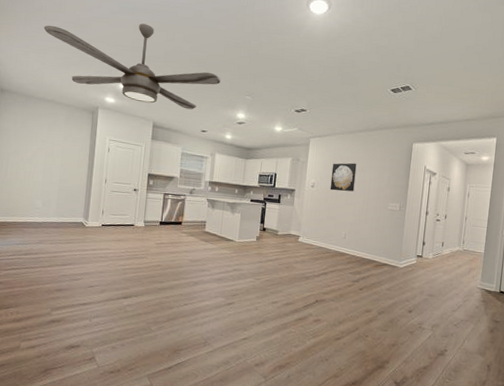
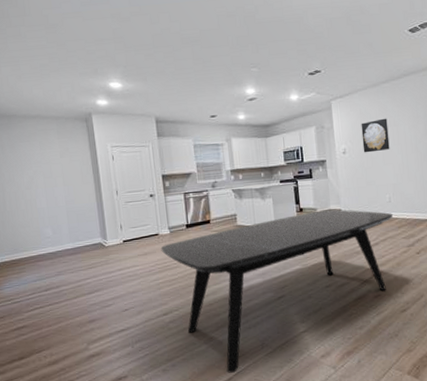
ceiling fan: present [44,23,222,110] -> none [10,10,221,98]
dining table: none [133,233,345,363] -> present [160,209,393,373]

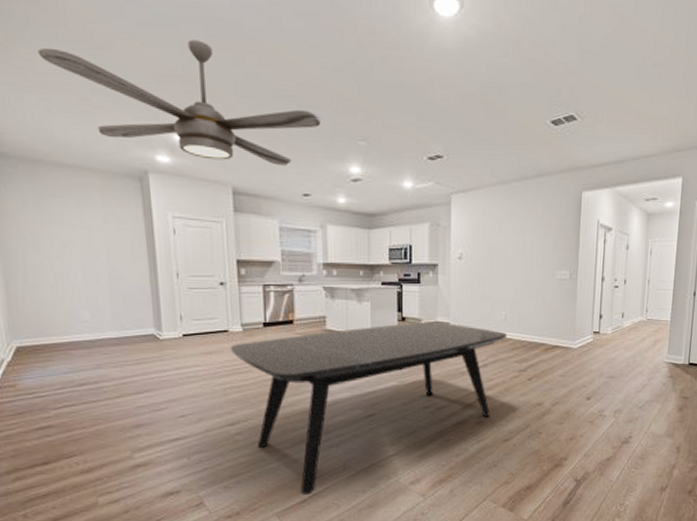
ceiling fan: none [10,10,221,98] -> present [37,40,322,166]
wall art: present [361,118,390,153] -> none [482,223,514,261]

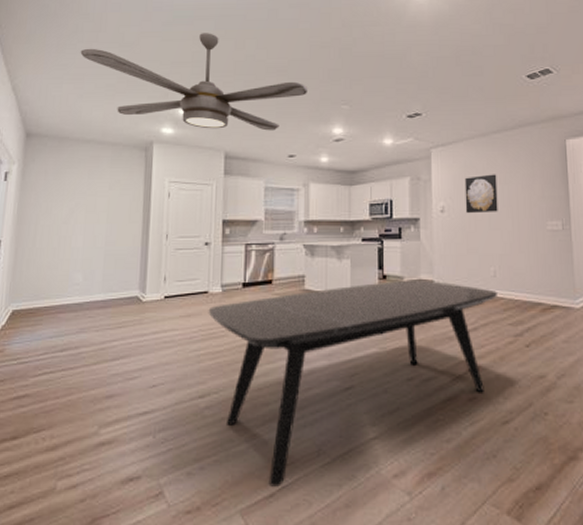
wall art: none [482,223,514,261] -> present [464,174,498,214]

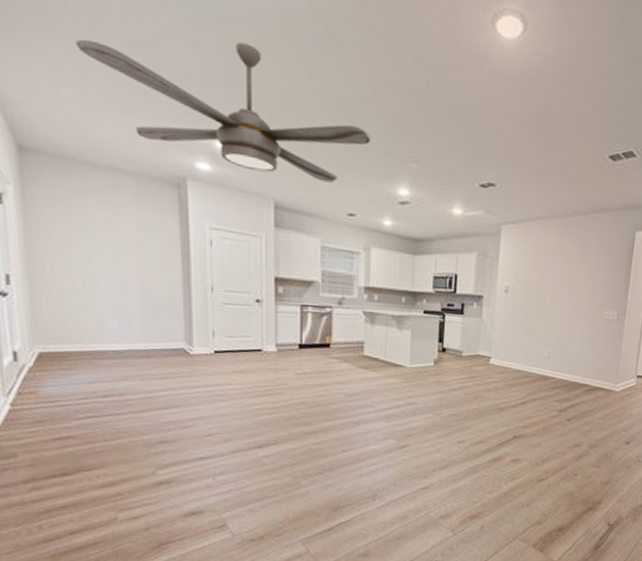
dining table: present [208,279,497,487] -> none [263,354,549,523]
wall art: present [464,174,498,214] -> none [529,258,564,297]

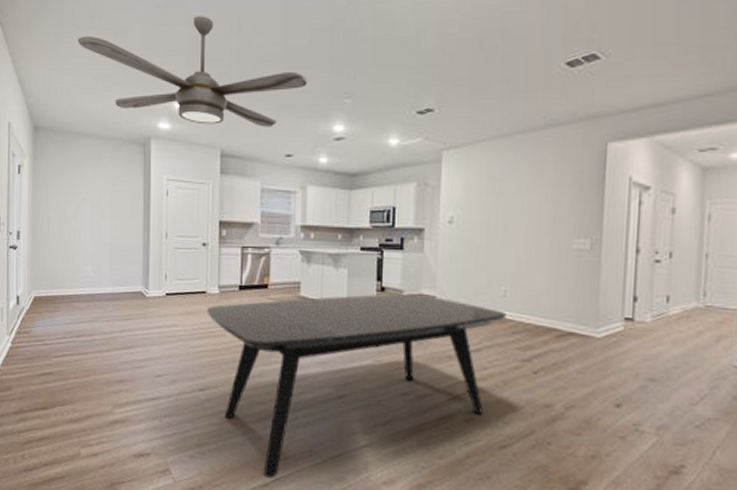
dining table: none [263,354,549,523] -> present [206,293,506,478]

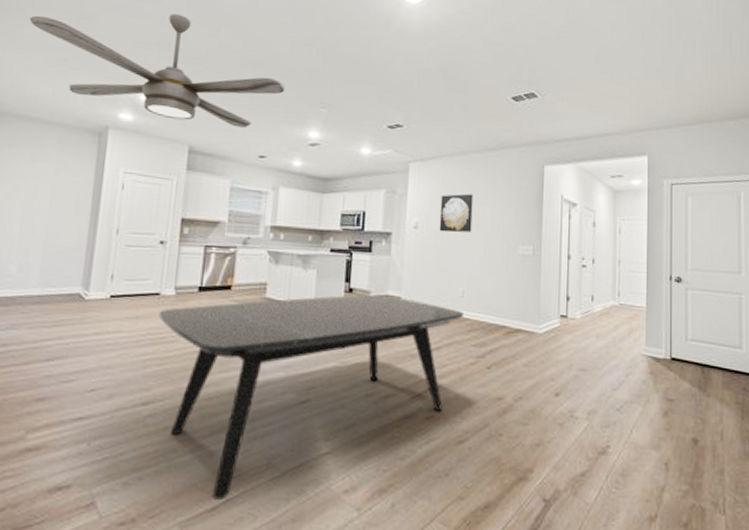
wall art: none [477,182,518,226] -> present [439,193,474,233]

